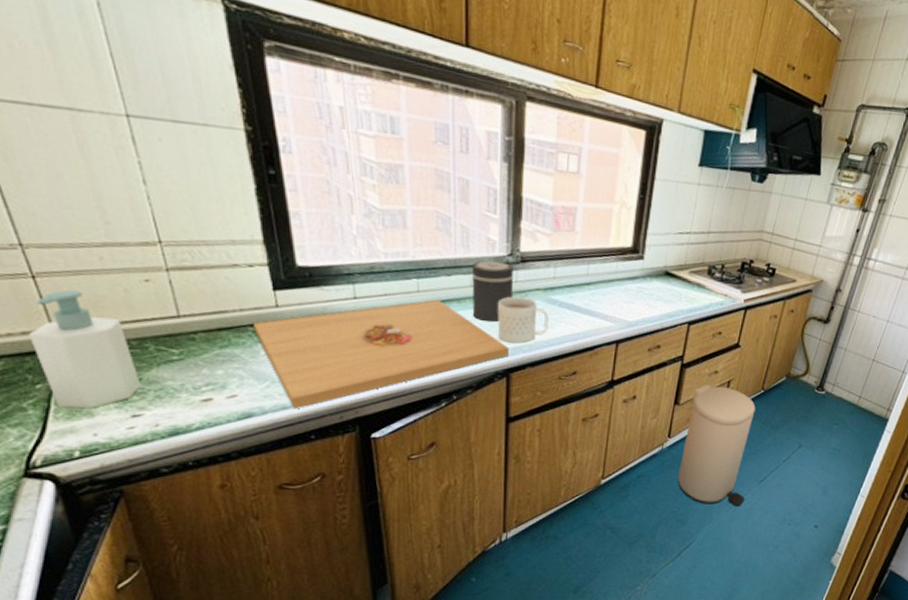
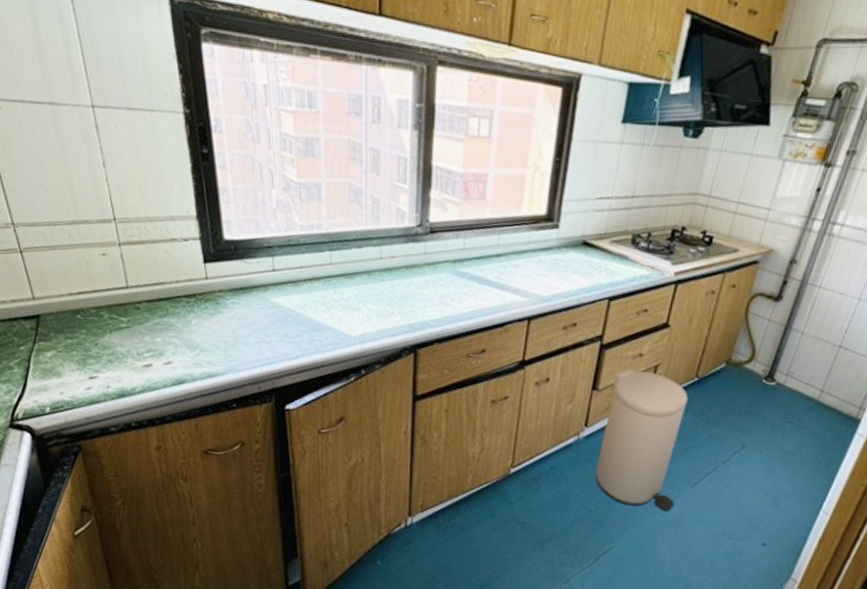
soap bottle: present [28,289,141,409] -> none [16,263,97,370]
platter: present [254,299,510,409] -> none [187,272,418,378]
cylinder: present [471,261,514,322] -> none [381,232,423,295]
mug: present [497,296,549,343] -> none [406,269,457,318]

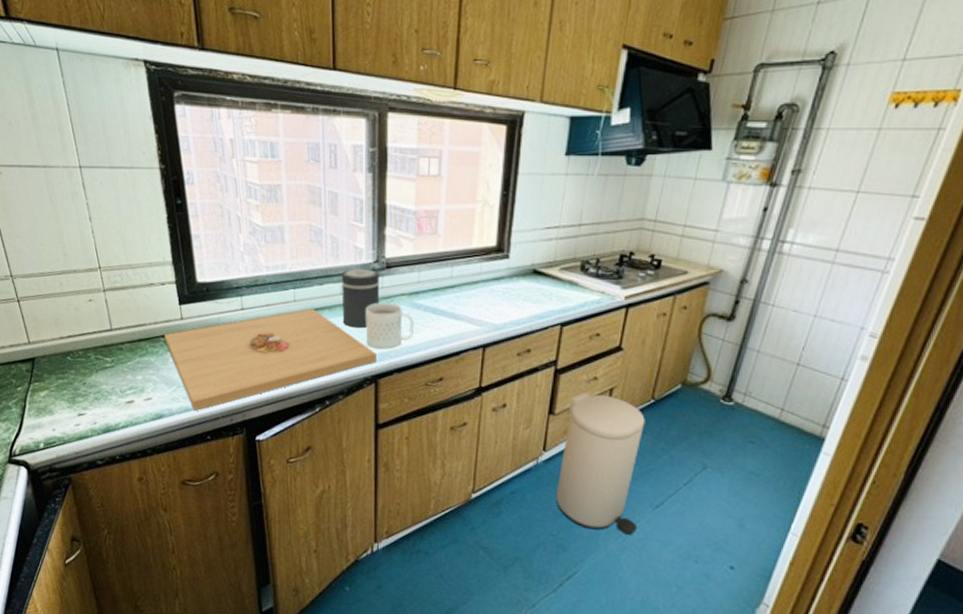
platter: none [187,272,418,378] -> present [164,308,378,412]
cylinder: none [381,232,423,295] -> present [341,269,380,328]
mug: none [406,269,457,318] -> present [365,302,414,349]

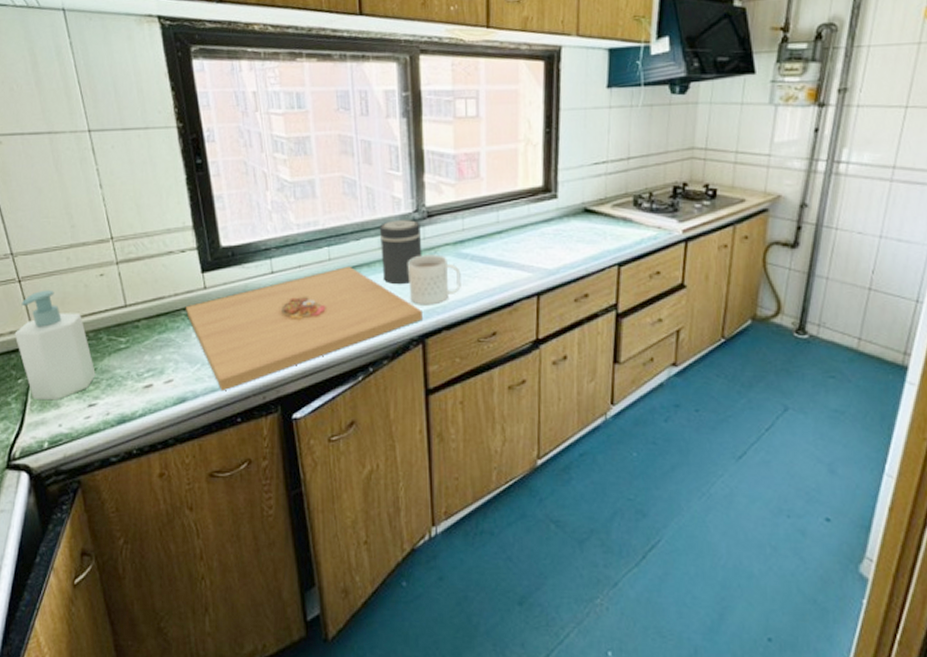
soap bottle: none [14,310,85,408] -> present [14,289,96,401]
pedal bin: present [556,392,645,535] -> none [630,336,722,492]

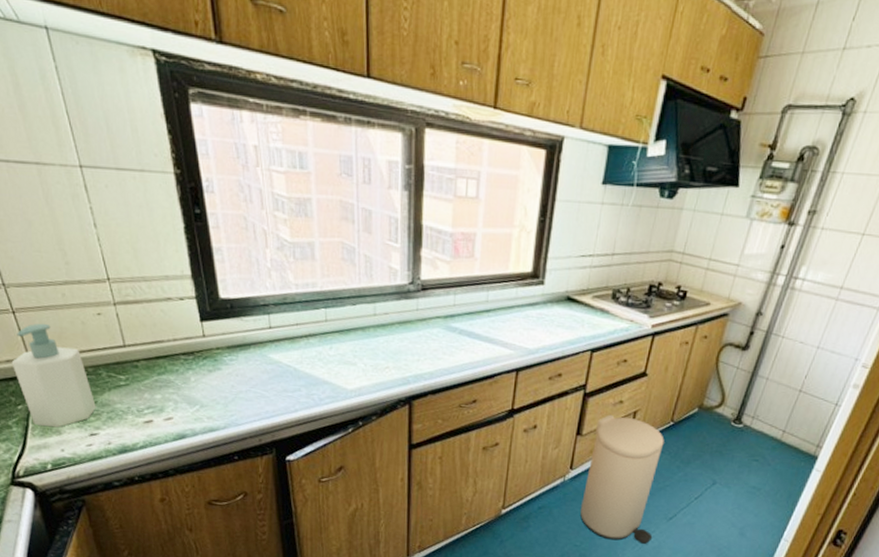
platter: present [186,265,424,392] -> none [185,328,412,432]
cylinder: present [379,220,422,284] -> none [375,290,415,350]
mug: present [408,254,461,305] -> none [400,324,449,371]
pedal bin: none [630,336,722,492] -> present [580,414,664,544]

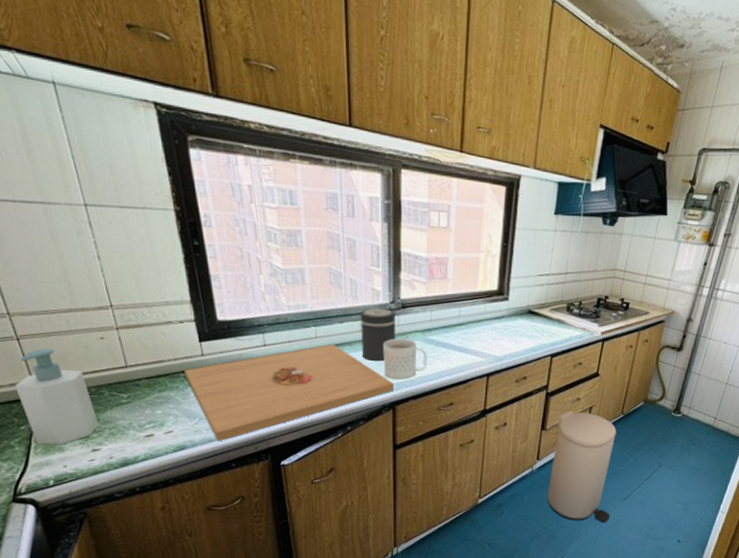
platter: none [185,328,412,432] -> present [185,343,395,442]
cylinder: none [375,290,415,350] -> present [360,308,396,361]
mug: none [400,324,449,371] -> present [383,338,427,379]

